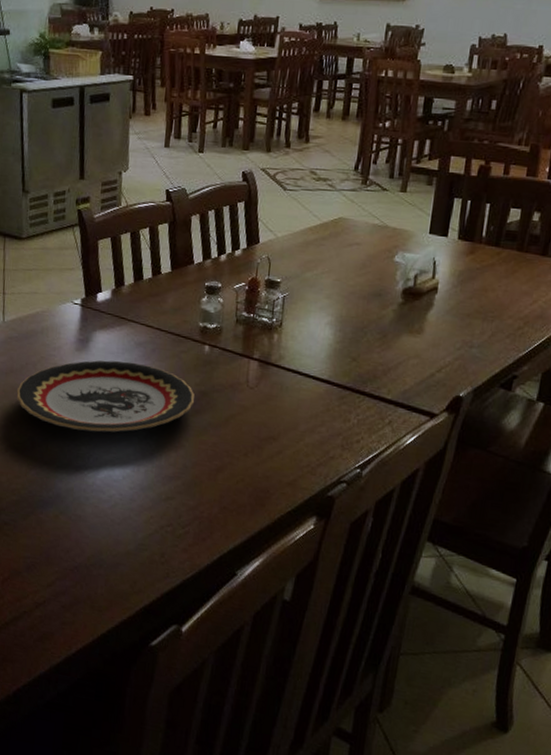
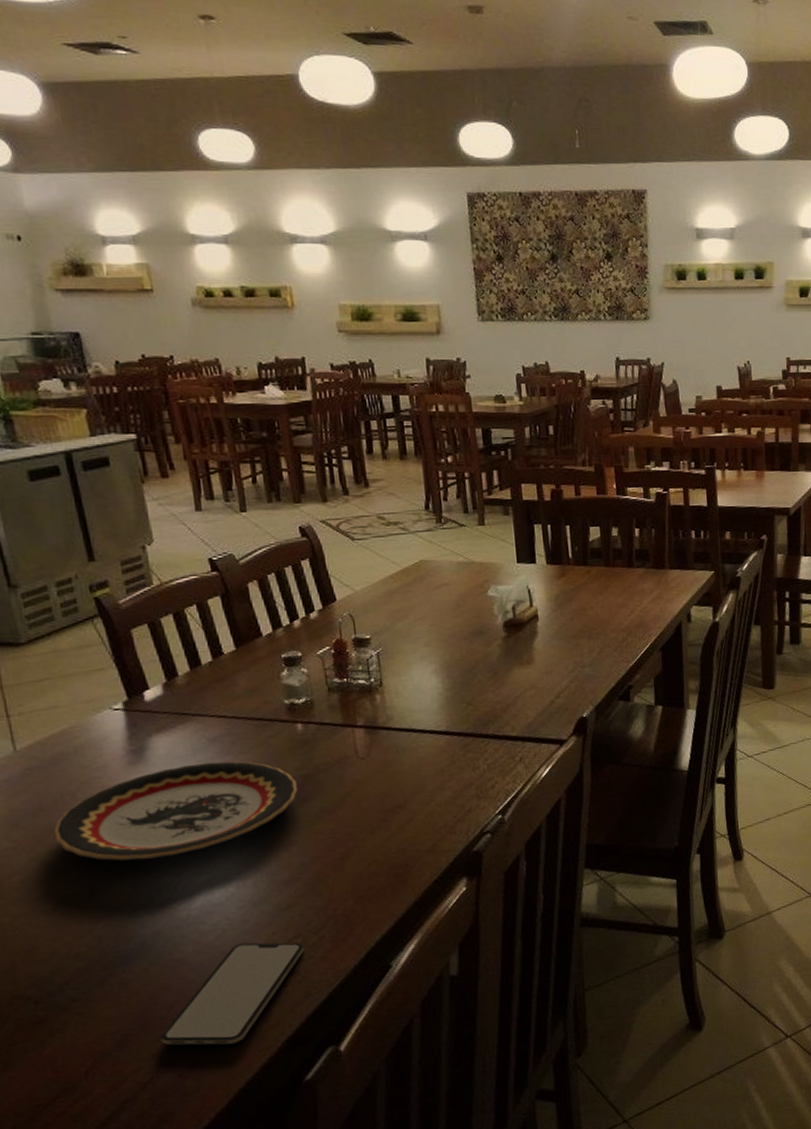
smartphone: none [56,517,172,597] -> present [160,942,304,1045]

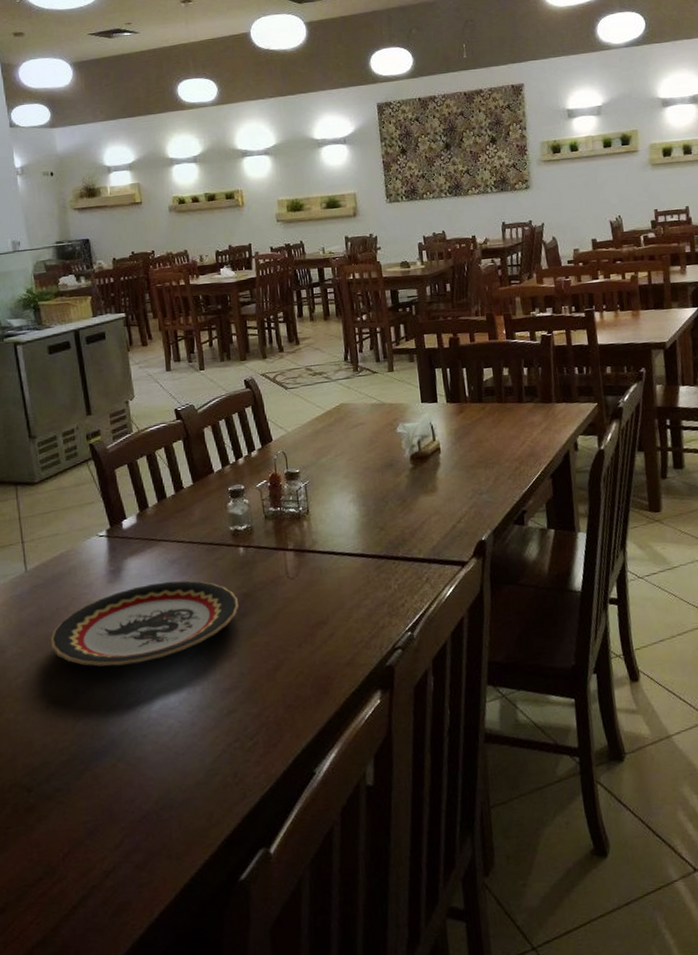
smartphone: present [160,942,304,1045] -> none [123,744,241,840]

